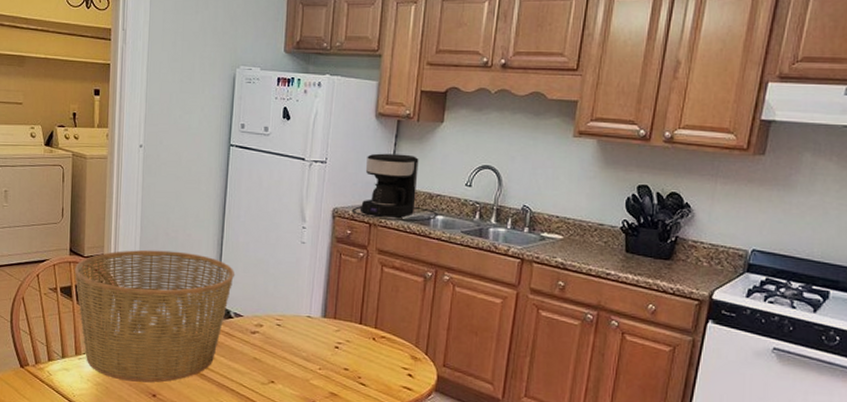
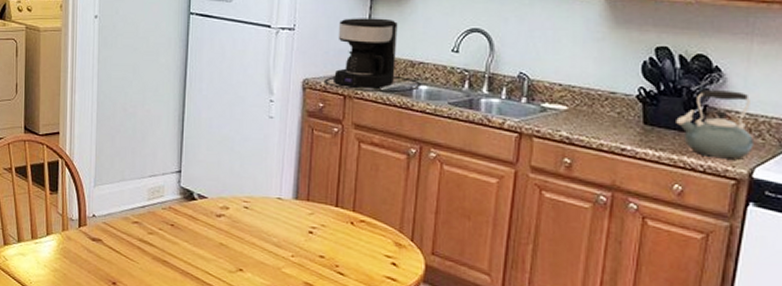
basket: present [74,249,235,382] -> none [29,126,198,269]
kettle: none [652,223,714,283] -> present [676,90,754,160]

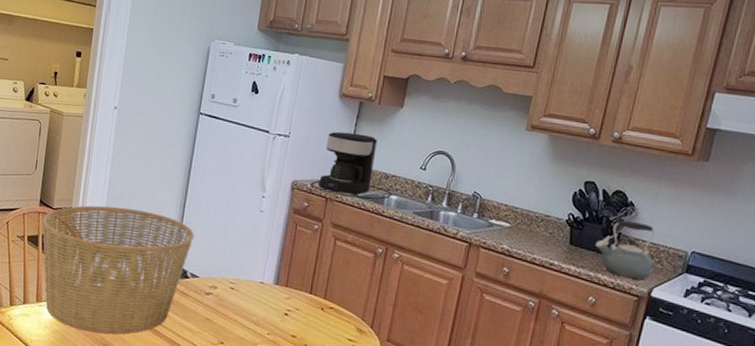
basket: none [29,126,198,269] -> present [42,205,195,334]

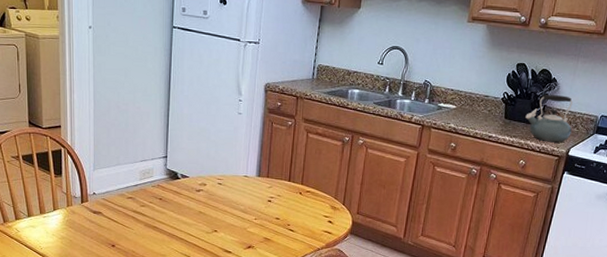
basket: present [42,205,195,334] -> none [34,121,181,235]
coffee maker: present [311,131,392,200] -> none [282,35,354,95]

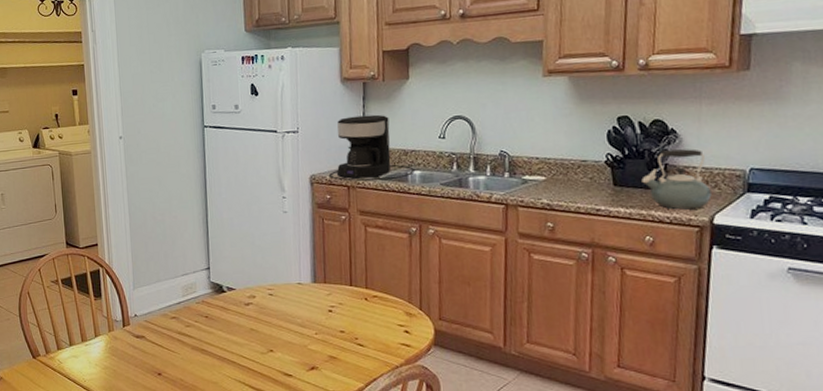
coffee maker: none [282,35,354,95] -> present [329,114,414,182]

